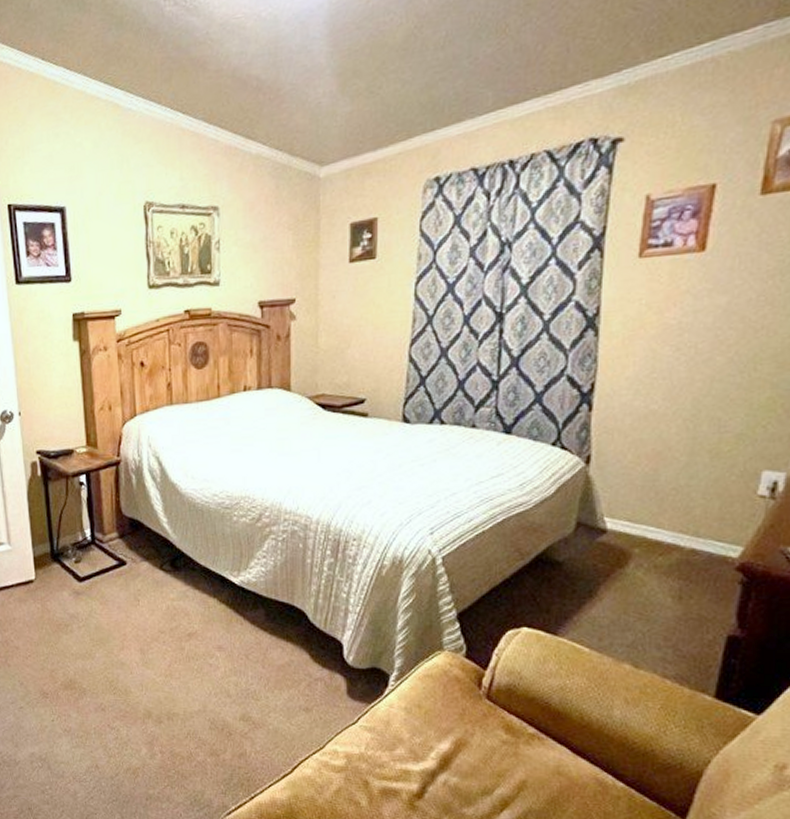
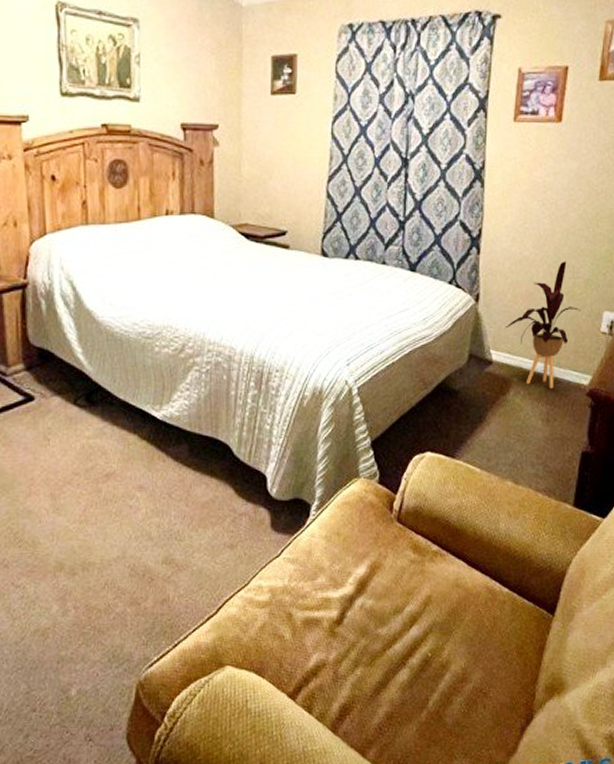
house plant: none [622,413,728,561] -> present [504,261,580,389]

